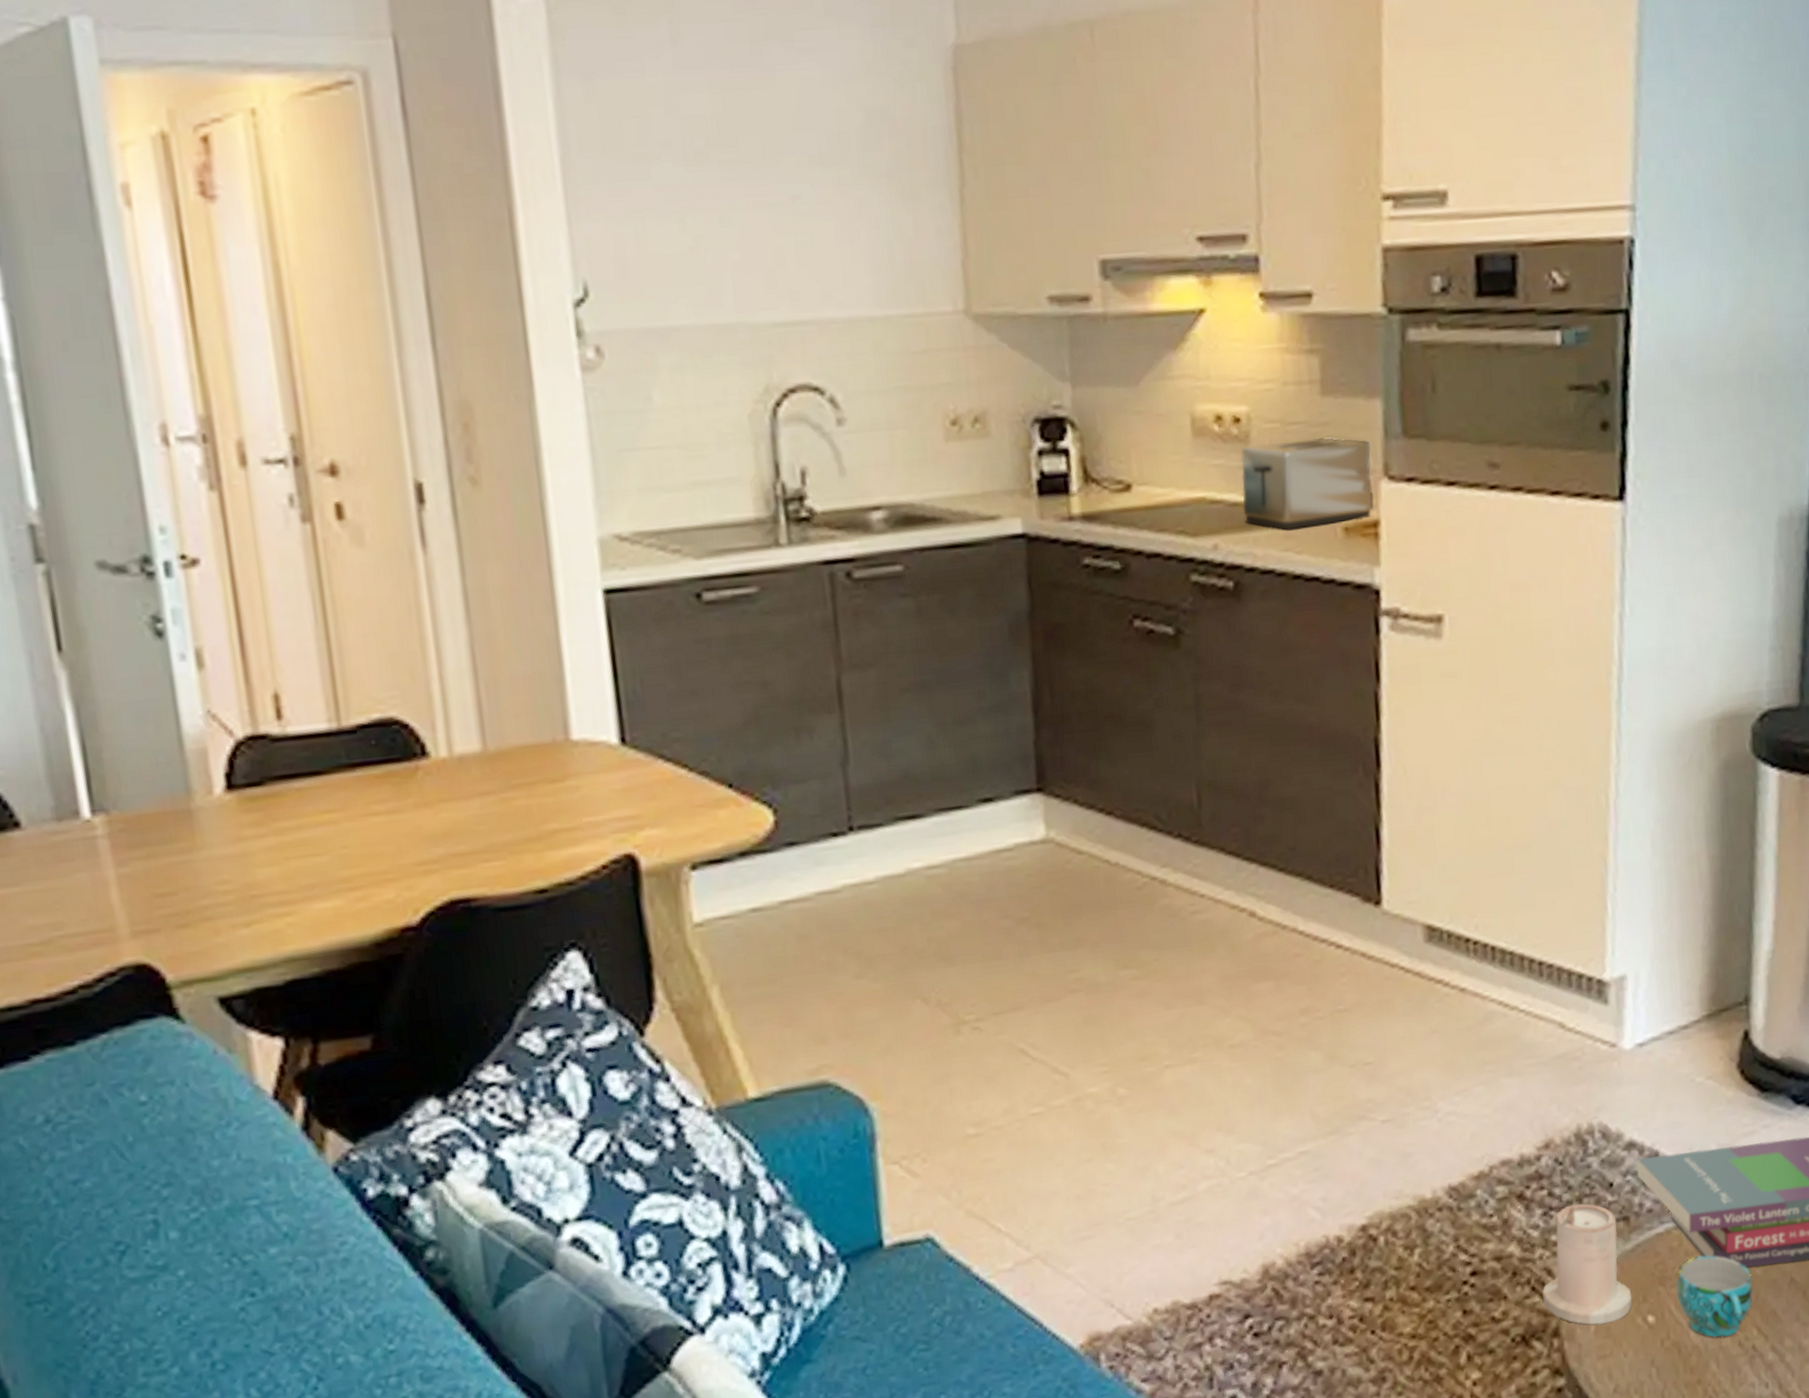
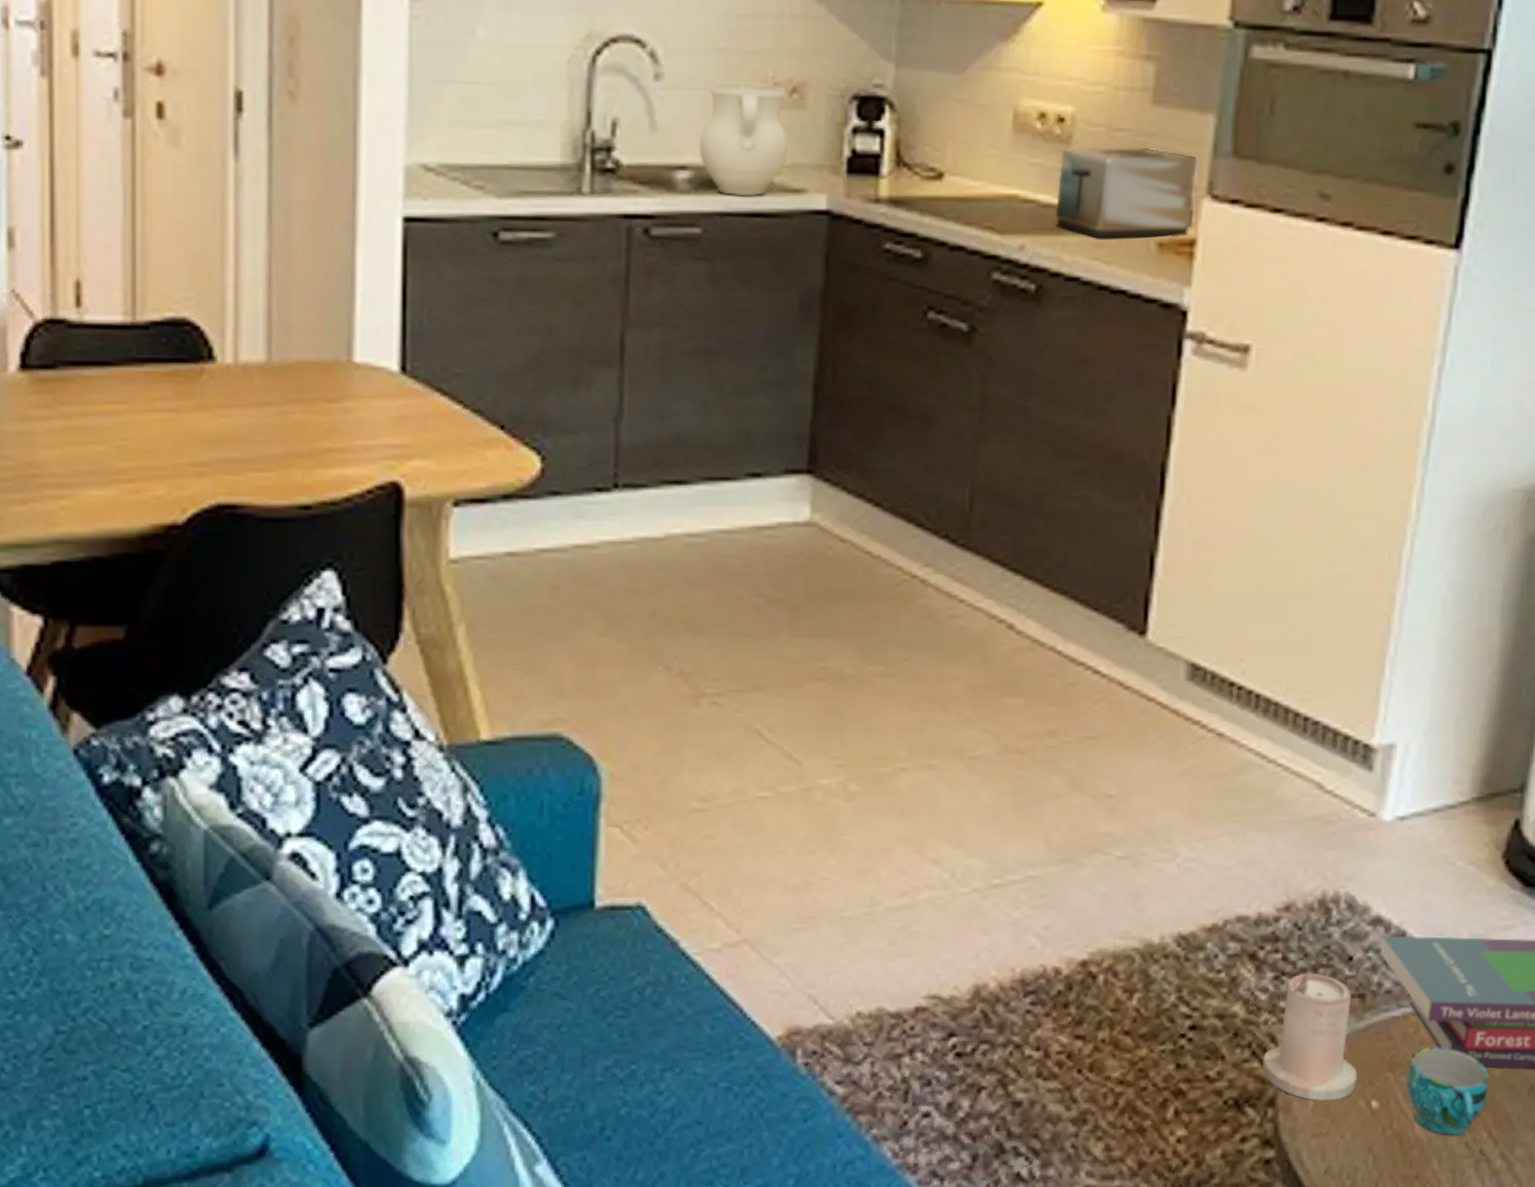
ceramic jug: none [889,416,979,530] -> present [698,82,789,196]

